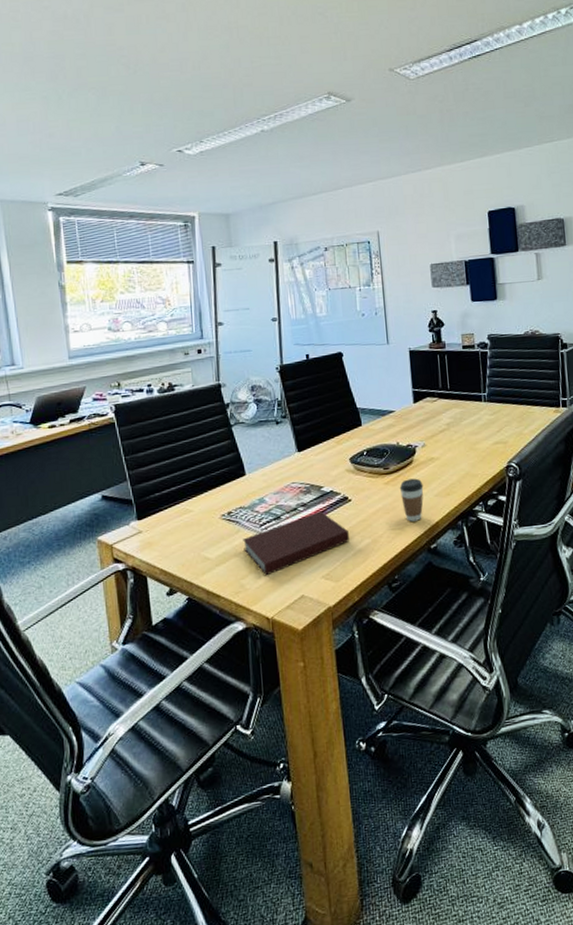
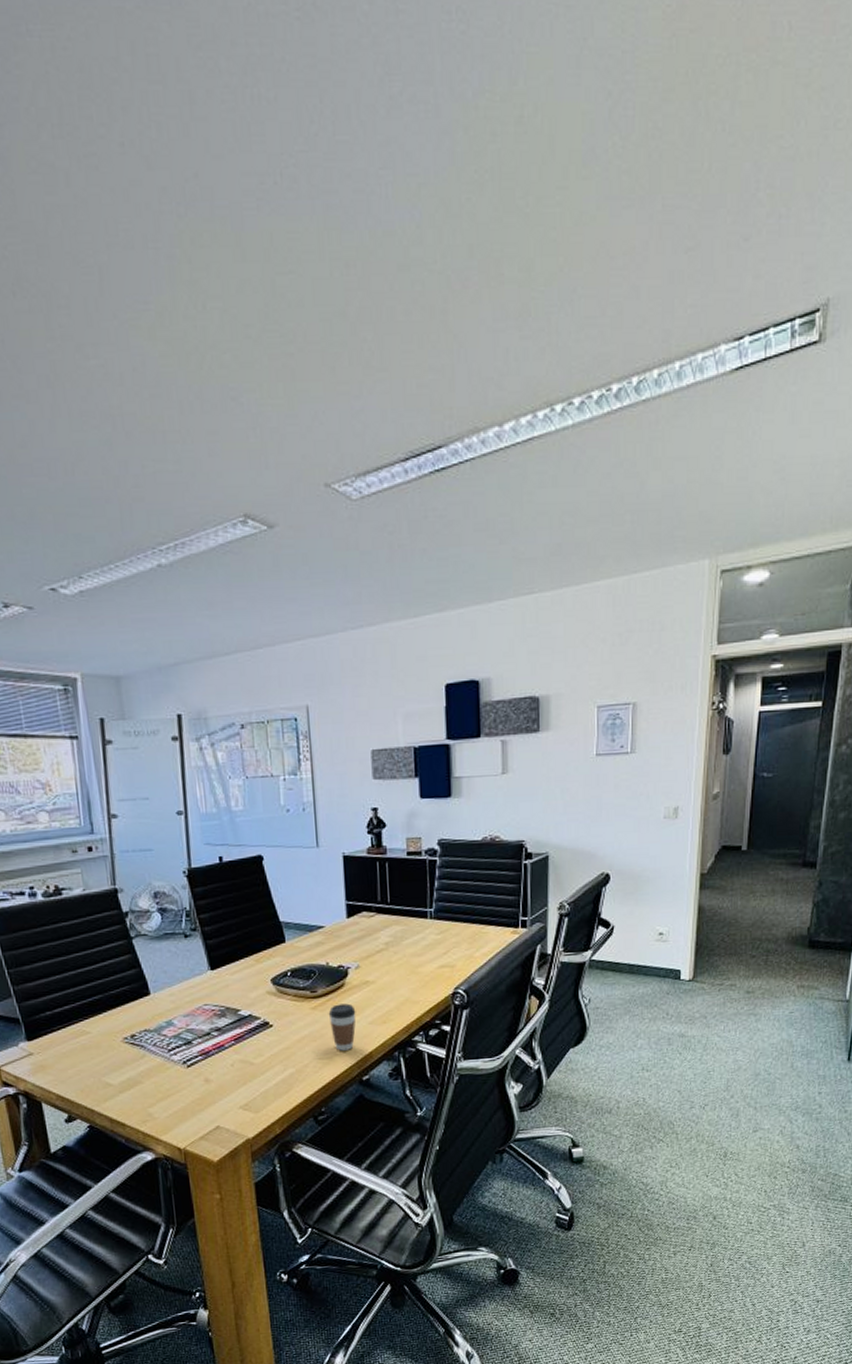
notebook: present [243,511,349,576] -> none [149,1037,270,1105]

